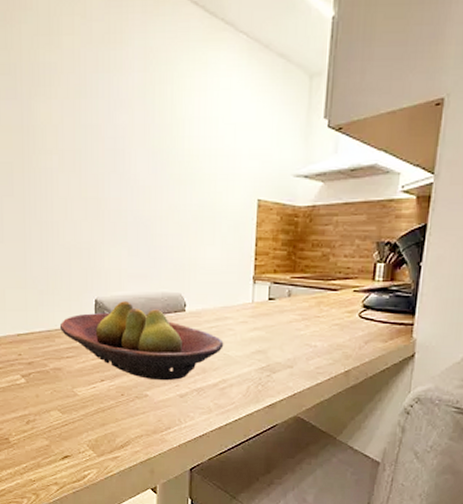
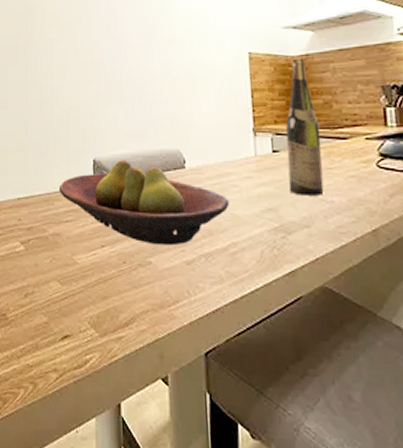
wine bottle: none [280,209,315,340] -> present [286,58,325,196]

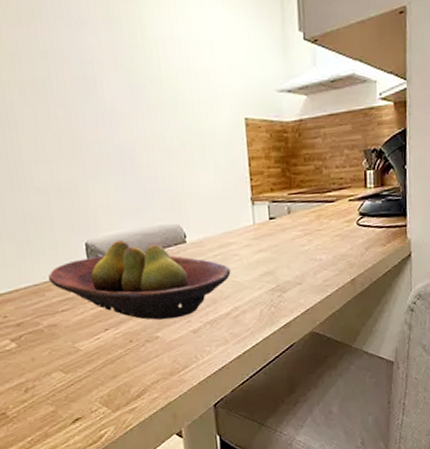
wine bottle: present [286,58,325,196] -> none [281,123,314,257]

